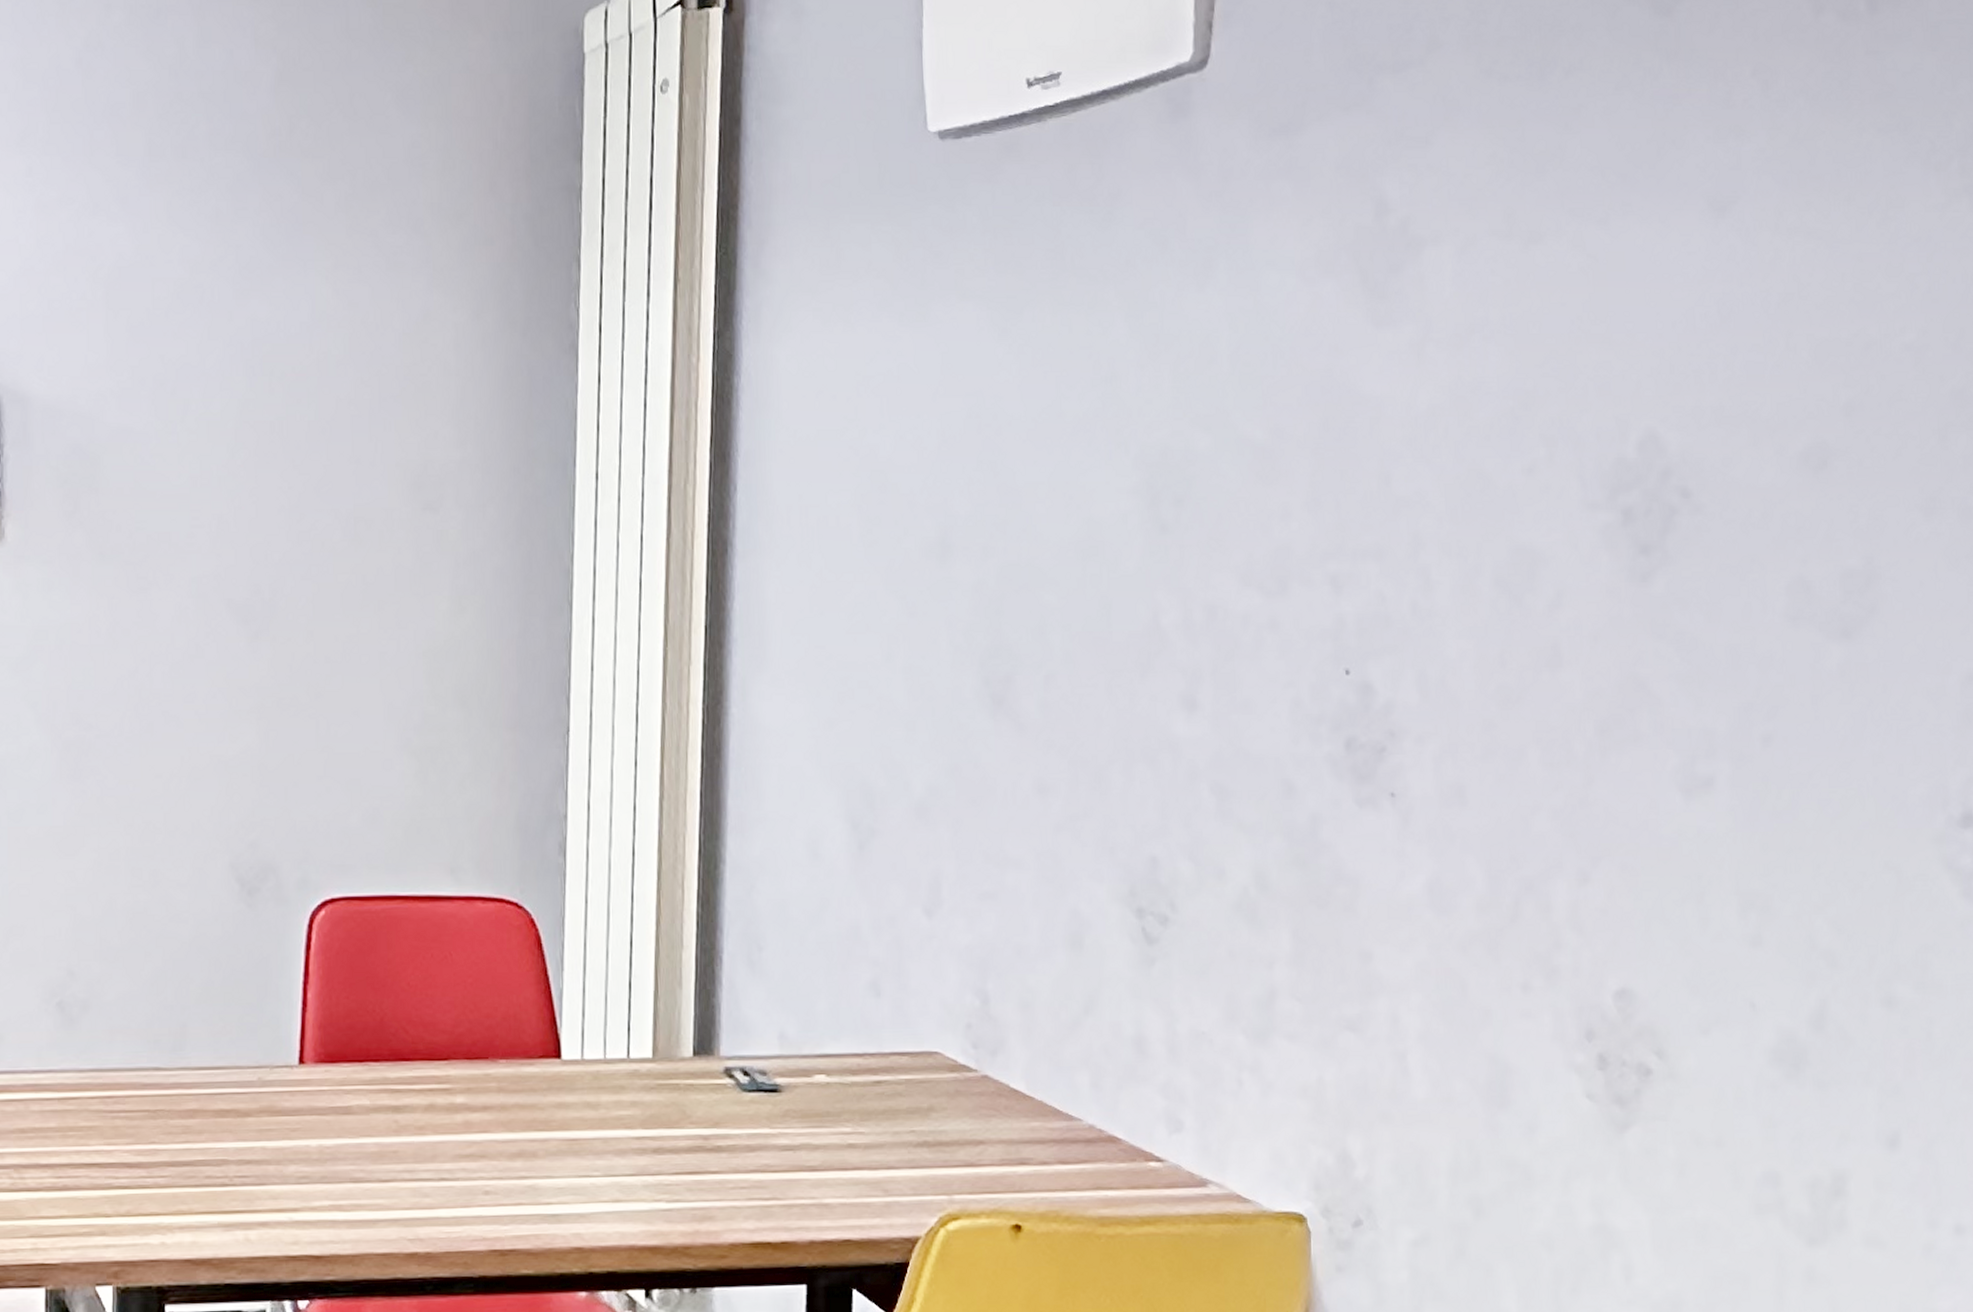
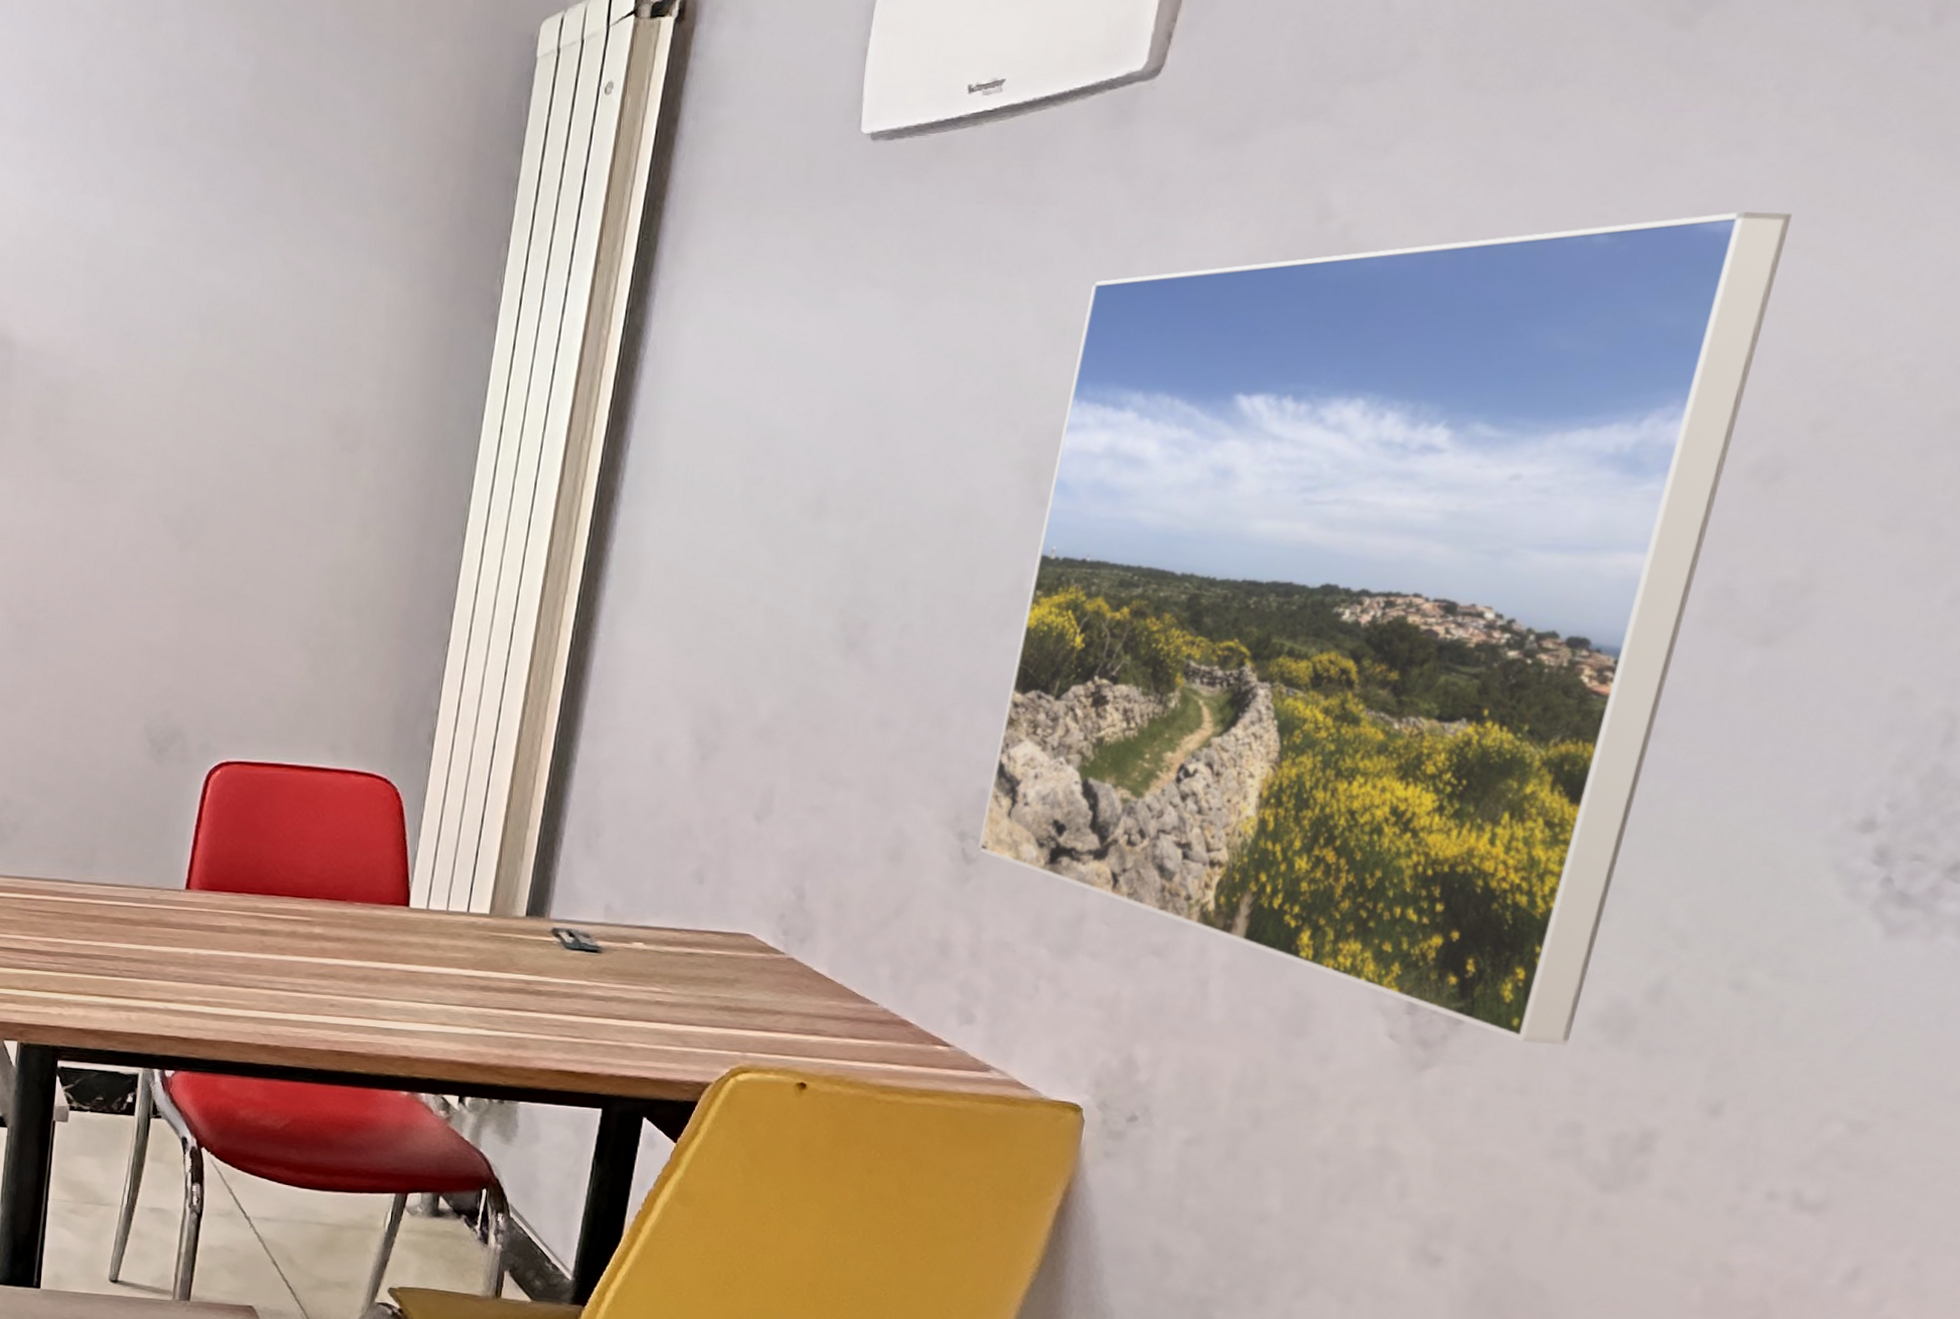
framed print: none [1157,197,1789,1088] -> present [977,212,1792,1046]

